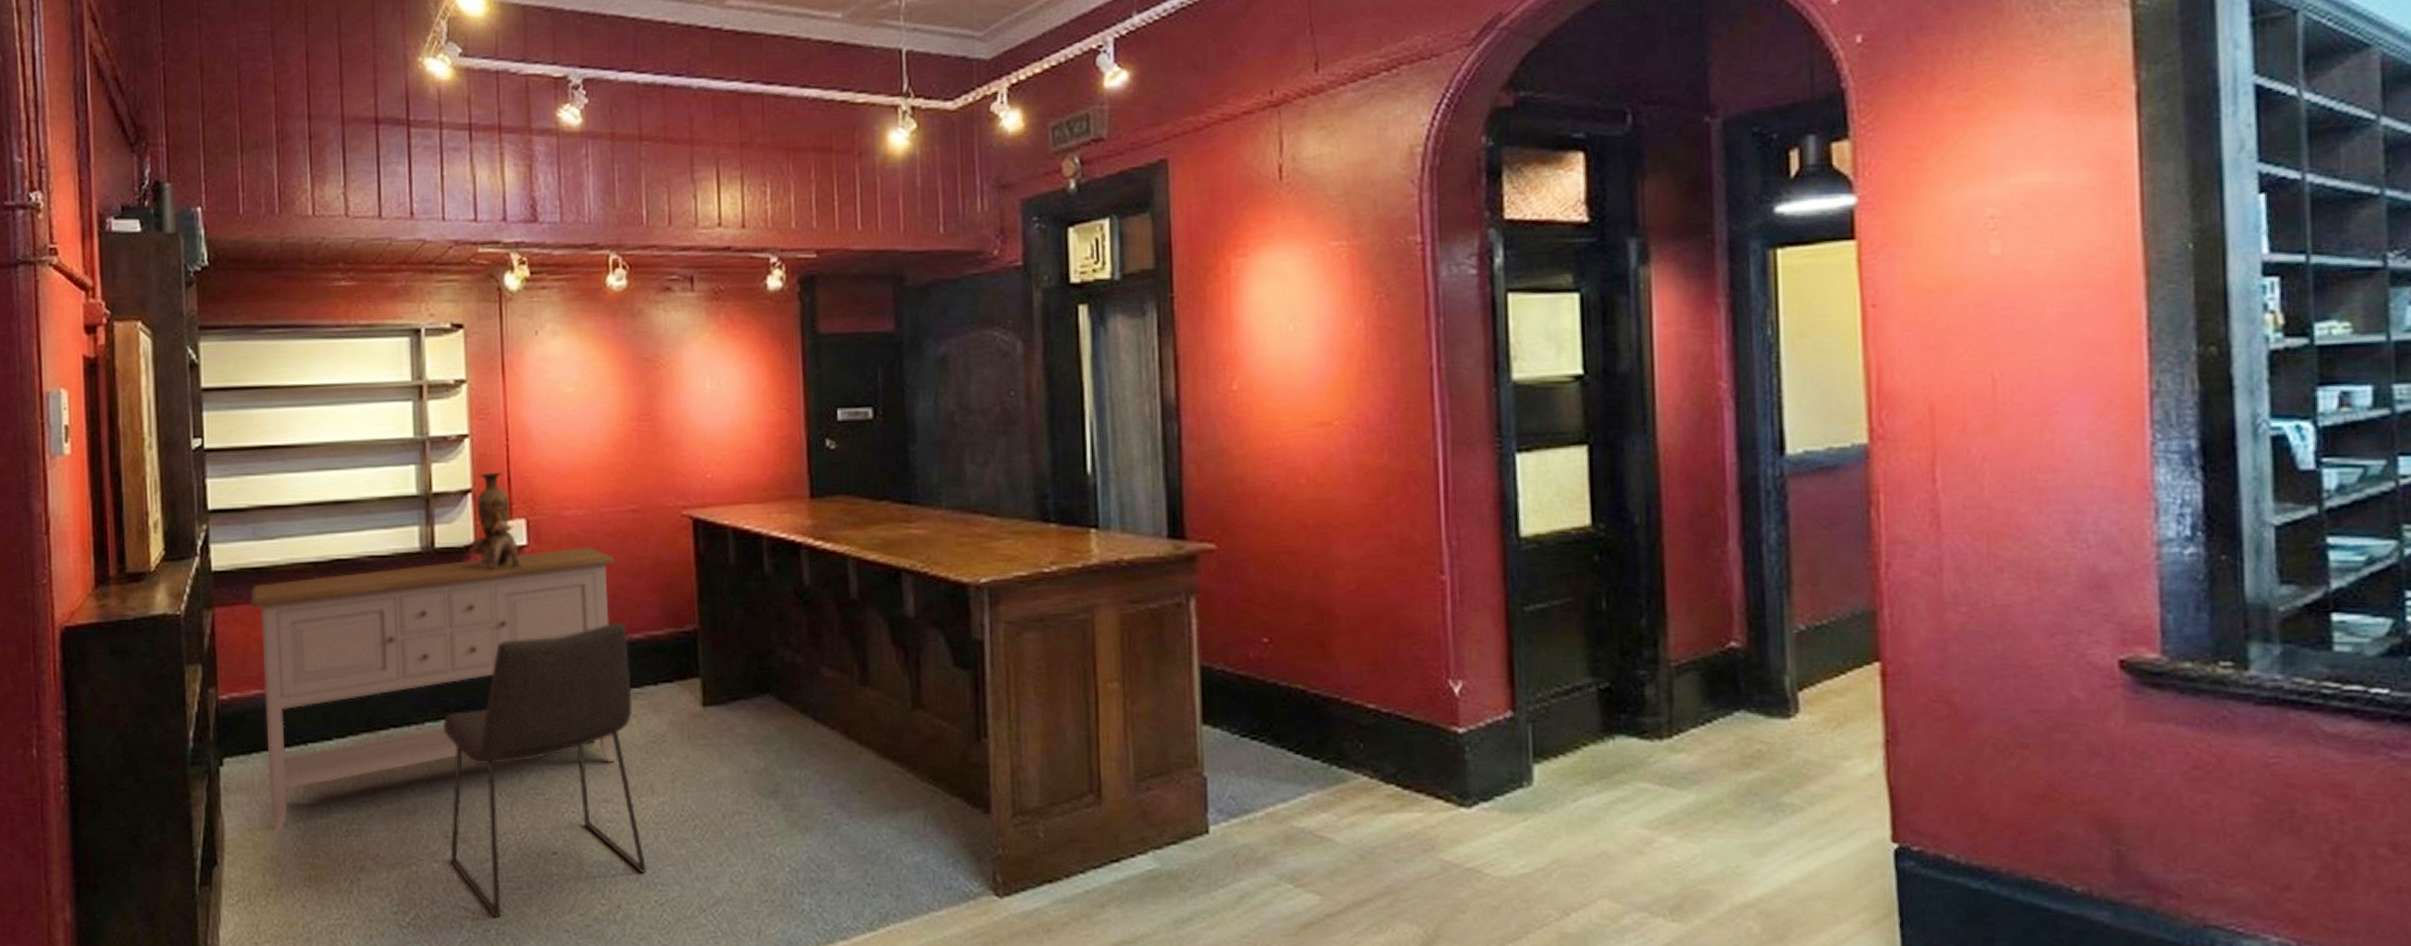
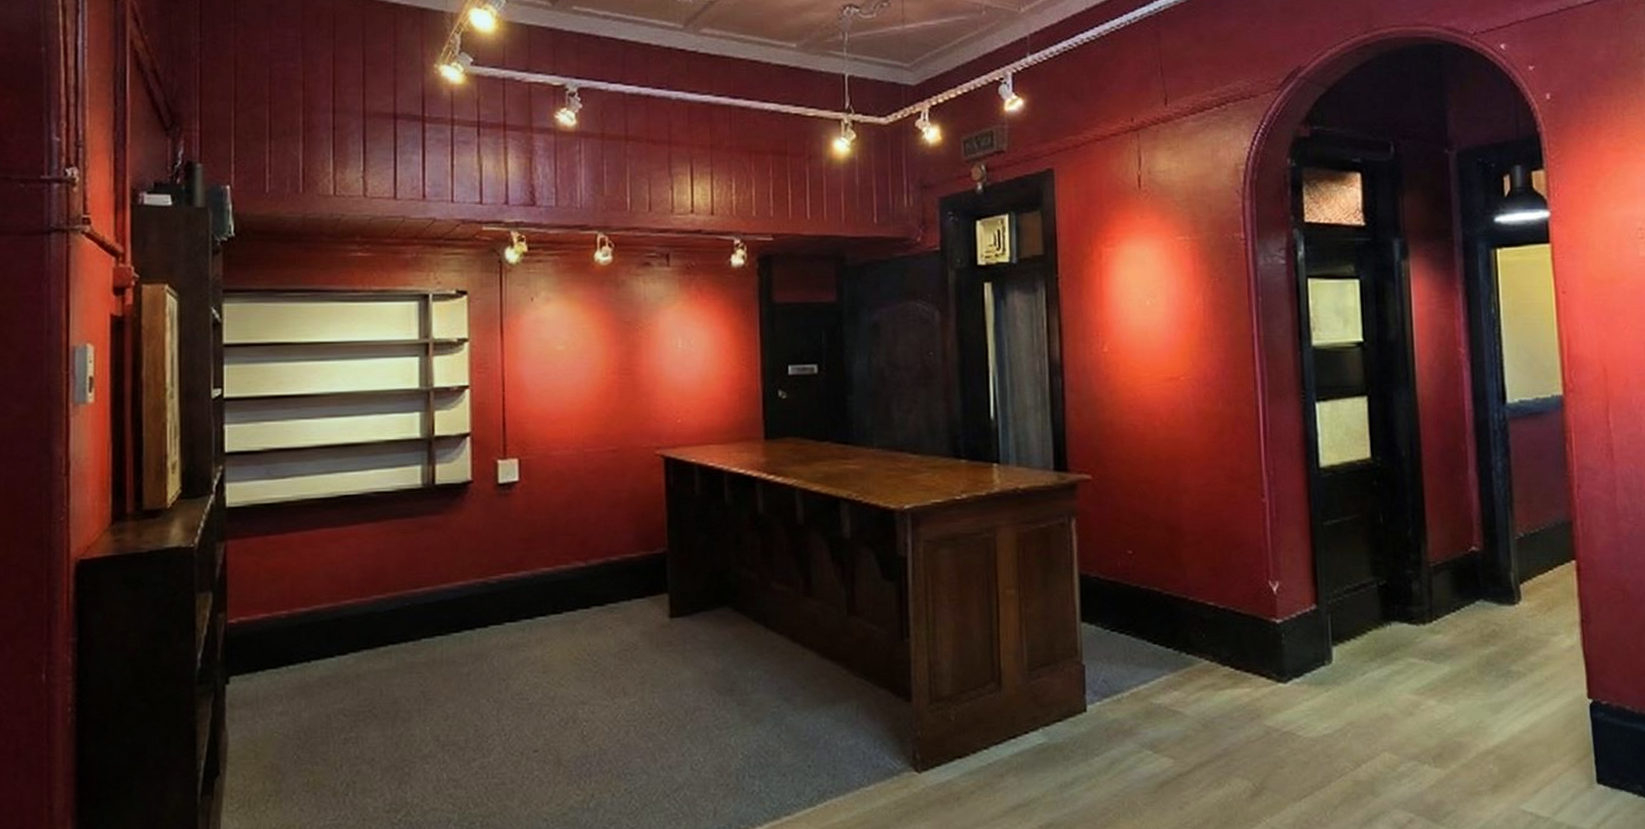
sideboard: present [250,547,616,832] -> none [262,483,596,742]
chair: present [442,621,646,918] -> none [436,546,617,811]
vase with dog figurine: present [469,471,522,570] -> none [467,418,514,503]

